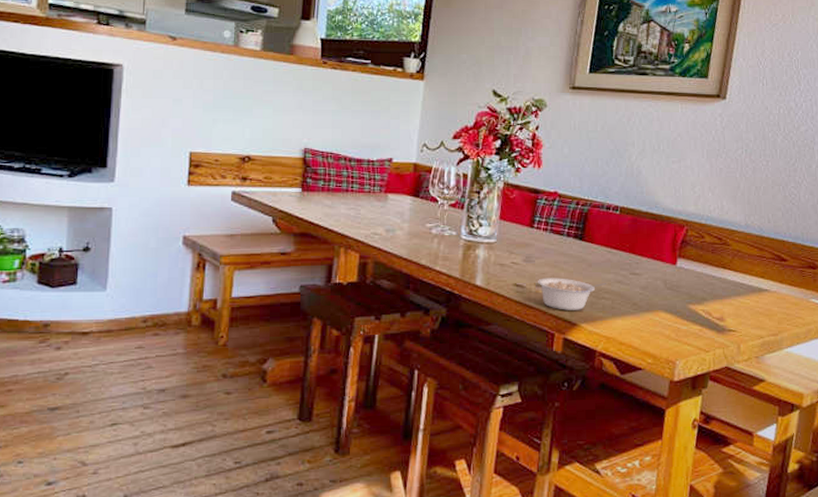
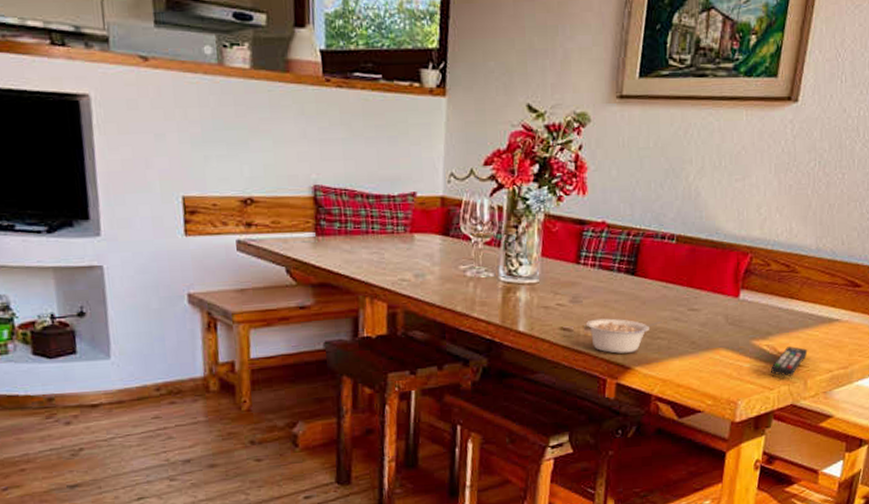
remote control: none [706,312,740,340] -> present [771,346,808,376]

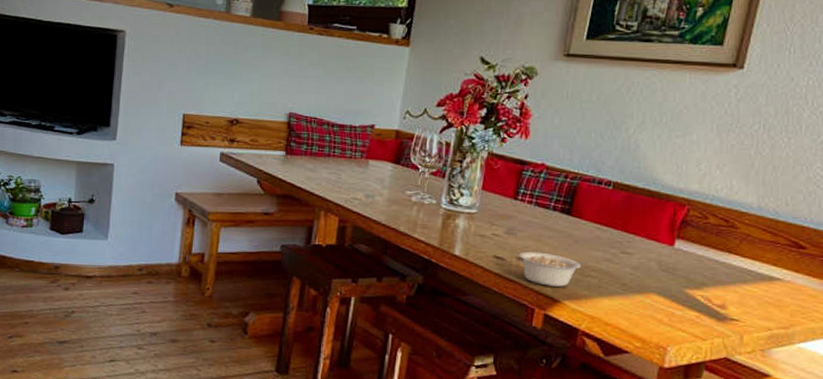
remote control: present [771,346,808,376] -> none [704,300,745,329]

